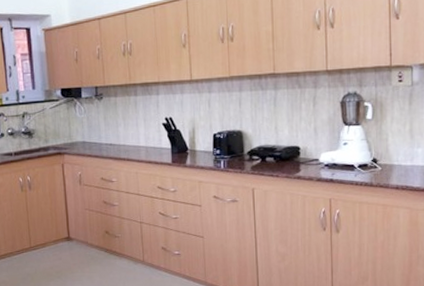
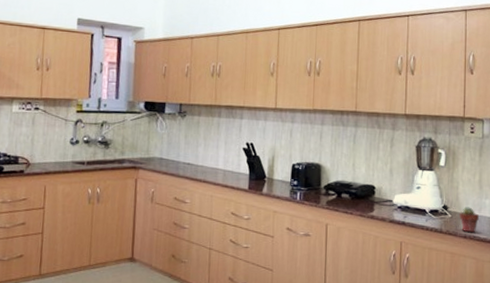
potted succulent: none [390,158,411,183] -> present [459,207,479,233]

